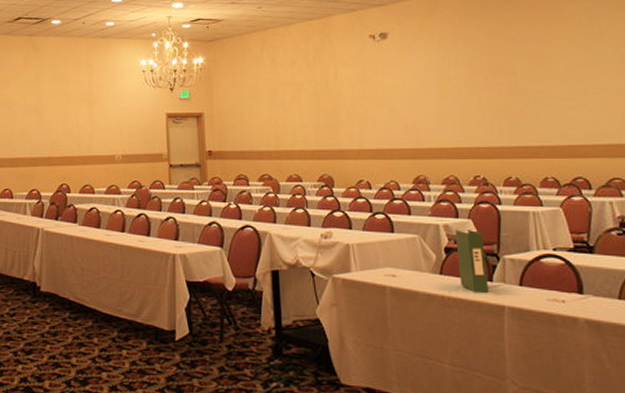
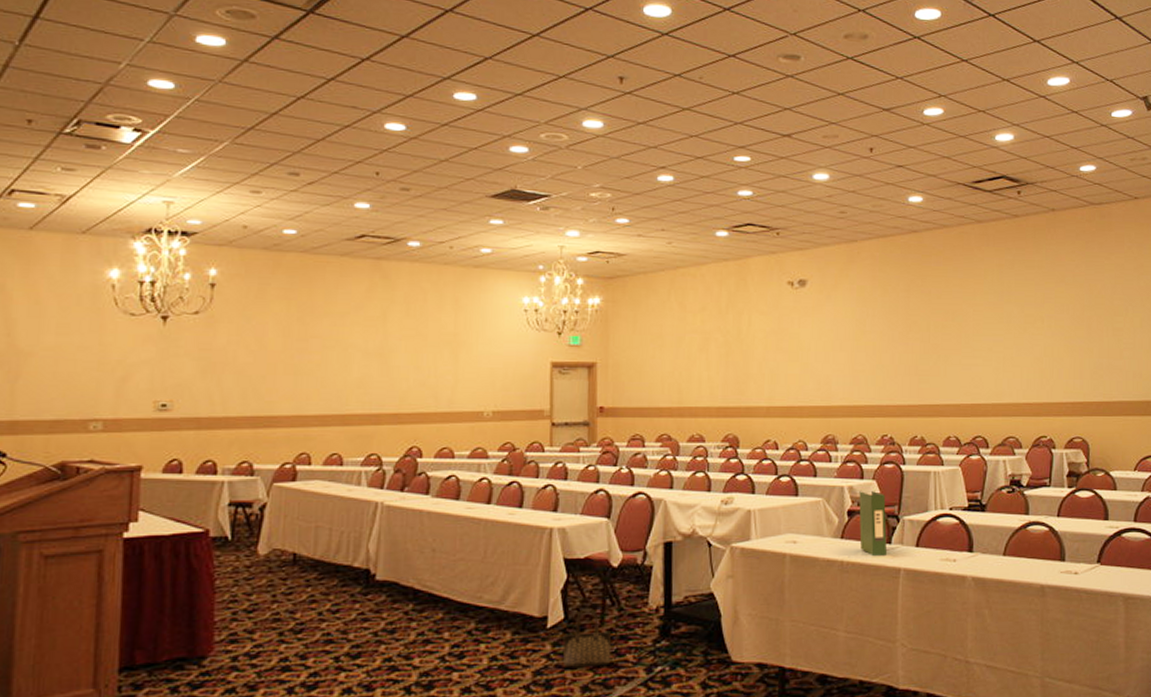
tote bag: none [189,324,231,378] -> present [563,607,612,668]

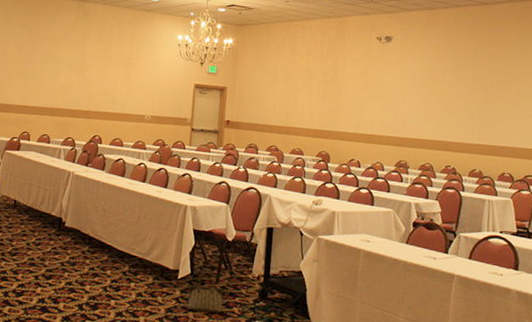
binder: present [859,491,887,557] -> none [421,208,446,263]

